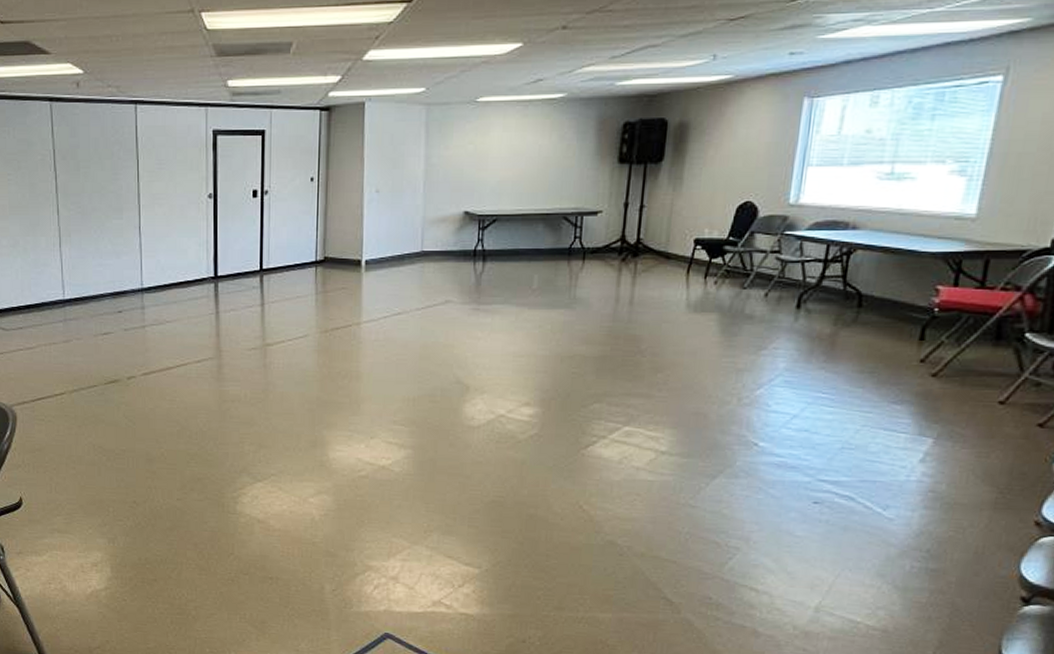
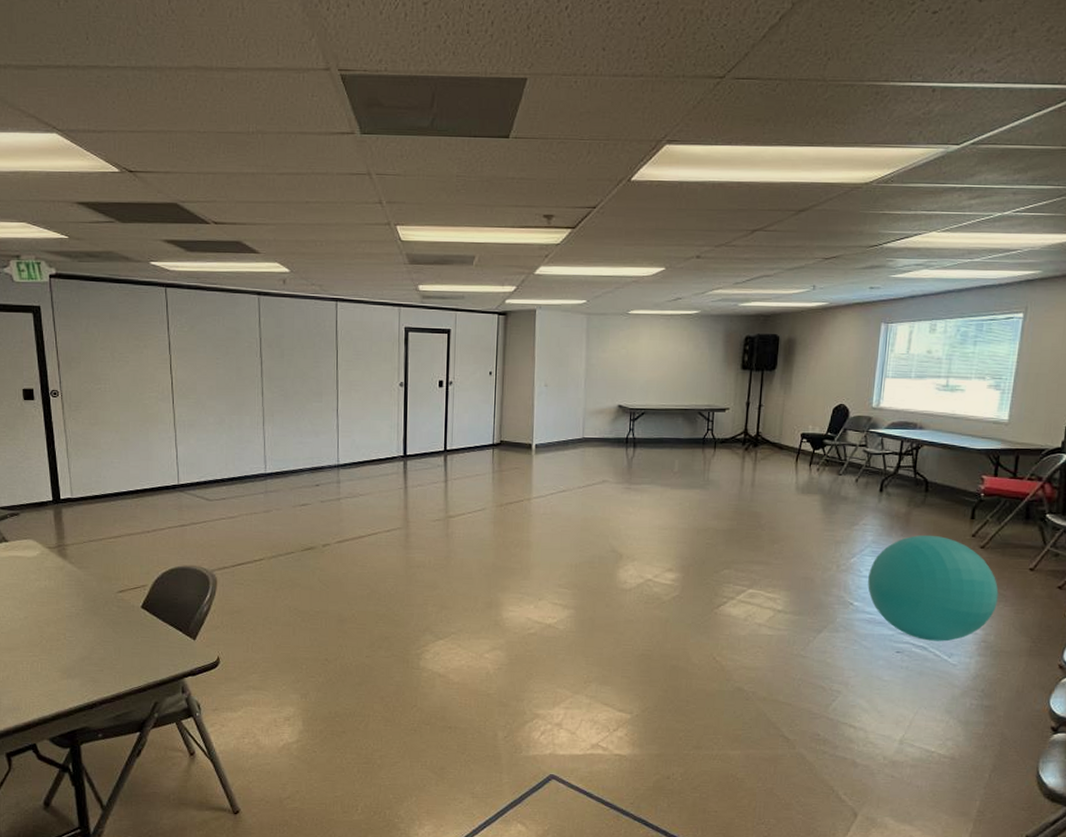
exercise ball: none [778,360,955,491] -> present [868,534,999,642]

